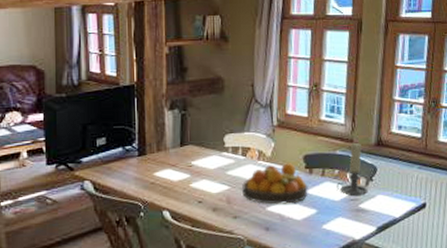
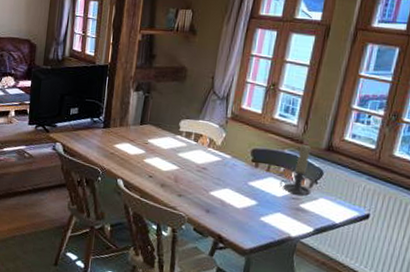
fruit bowl: present [241,163,308,205] -> none [189,153,252,192]

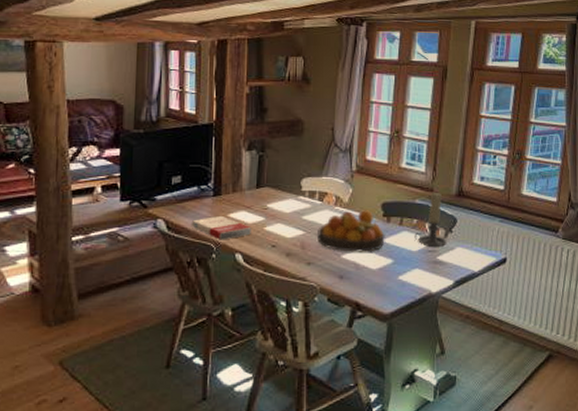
book: none [83,145,133,167] -> present [191,216,251,240]
fruit bowl: none [189,153,252,192] -> present [316,210,385,252]

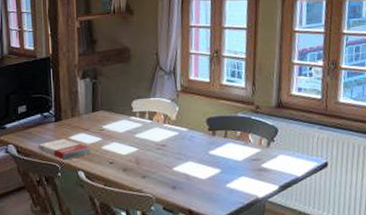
fruit bowl: present [316,210,385,252] -> none [149,125,212,165]
candle holder: present [414,192,447,248] -> none [239,105,270,157]

